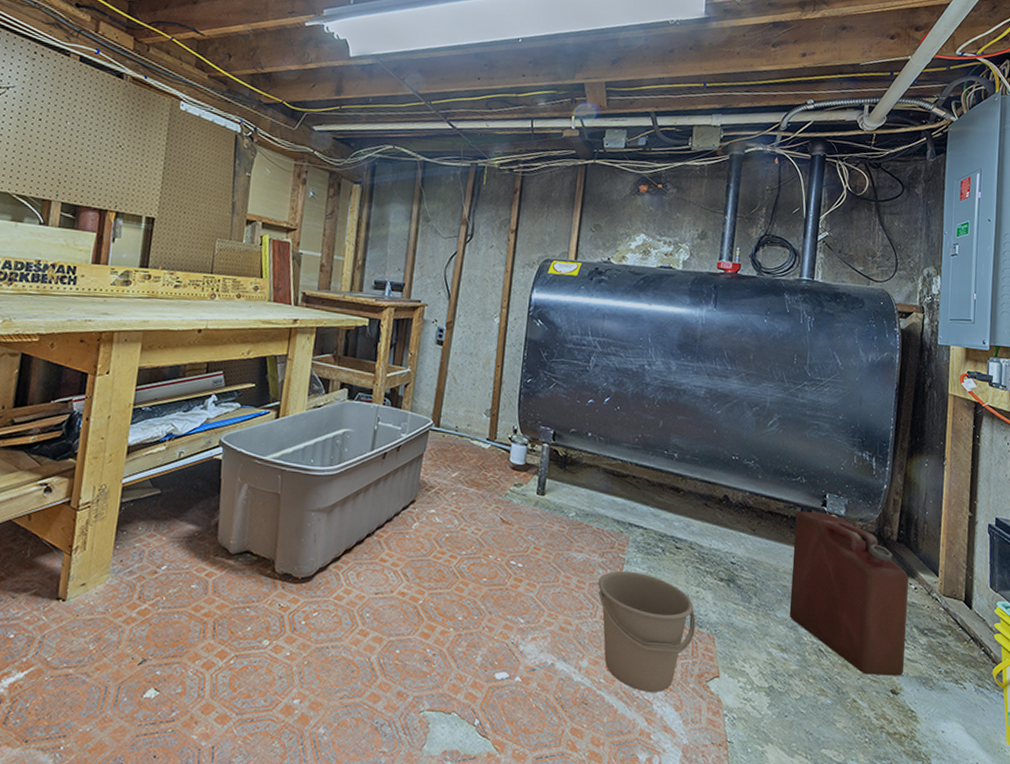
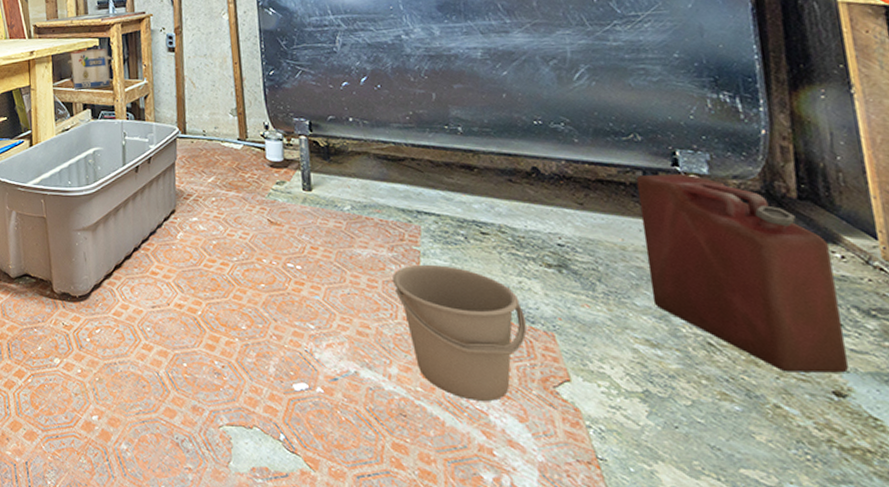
paint can: none [332,327,381,370] -> present [68,48,114,90]

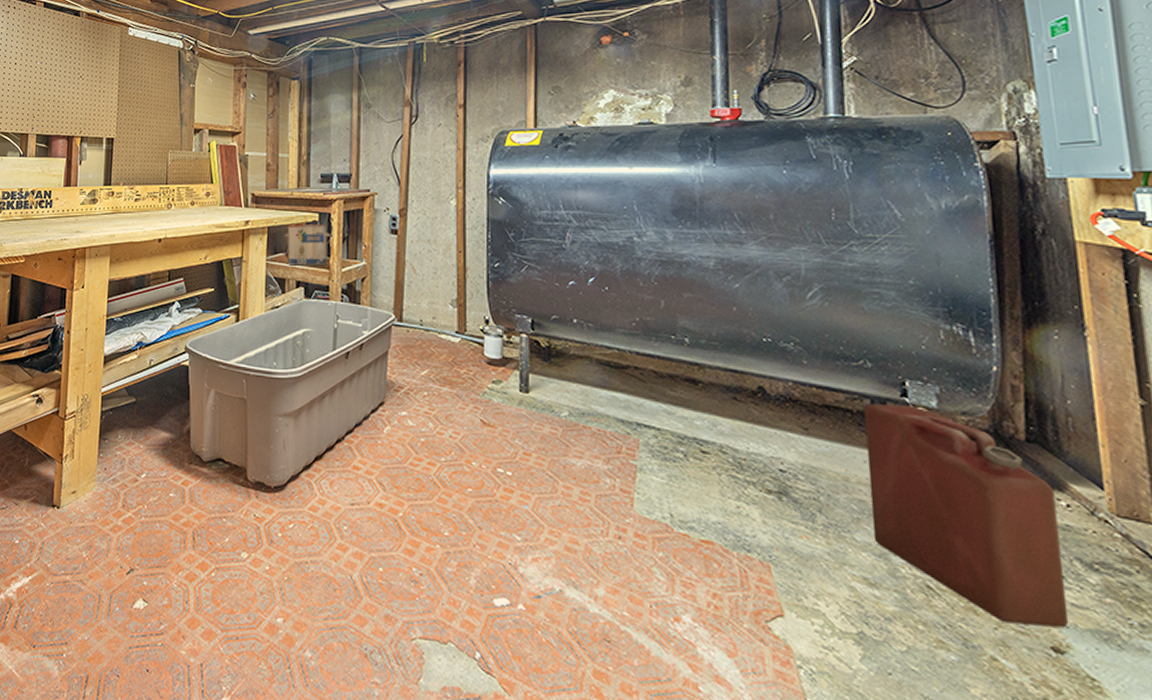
bucket: present [392,264,527,401] -> none [605,480,742,632]

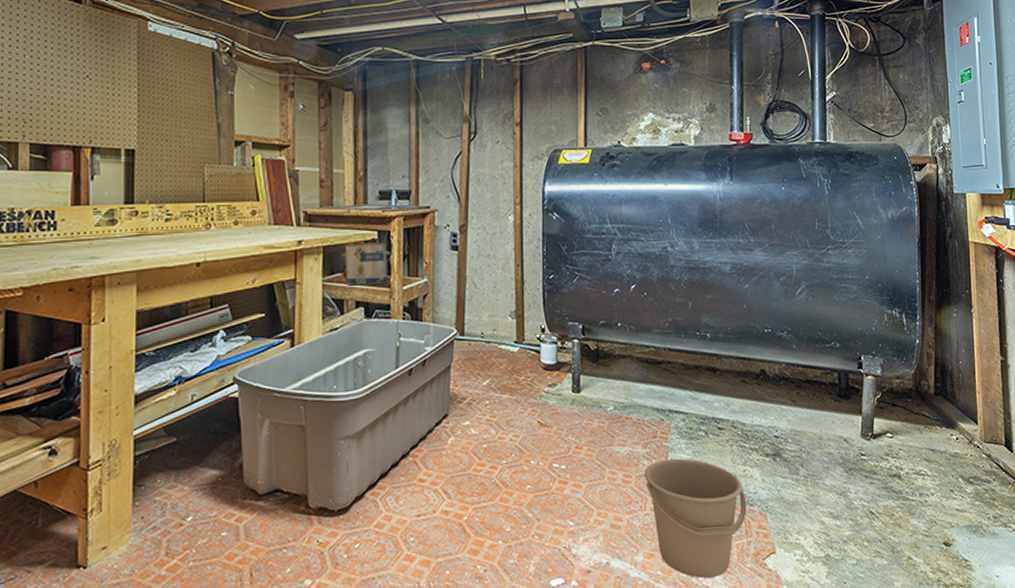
bucket: none [605,480,742,632] -> present [644,458,747,578]
jerry can: present [863,404,1069,628] -> none [833,375,955,531]

